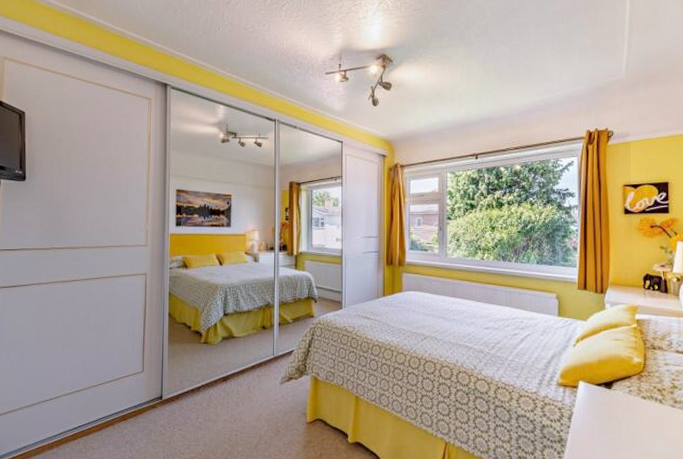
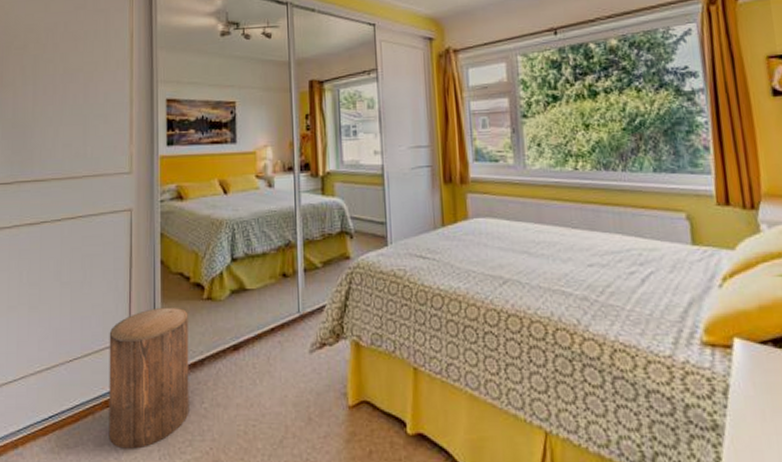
stool: none [125,348,189,450] -> present [108,307,189,449]

